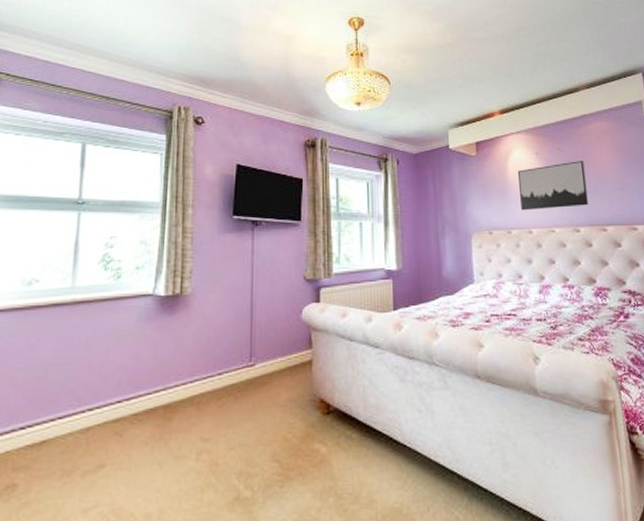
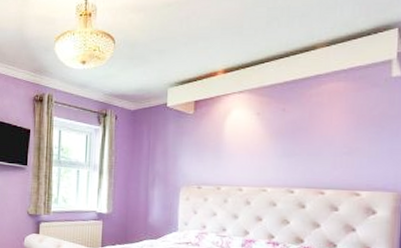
wall art: present [517,161,589,211] -> none [234,122,310,169]

